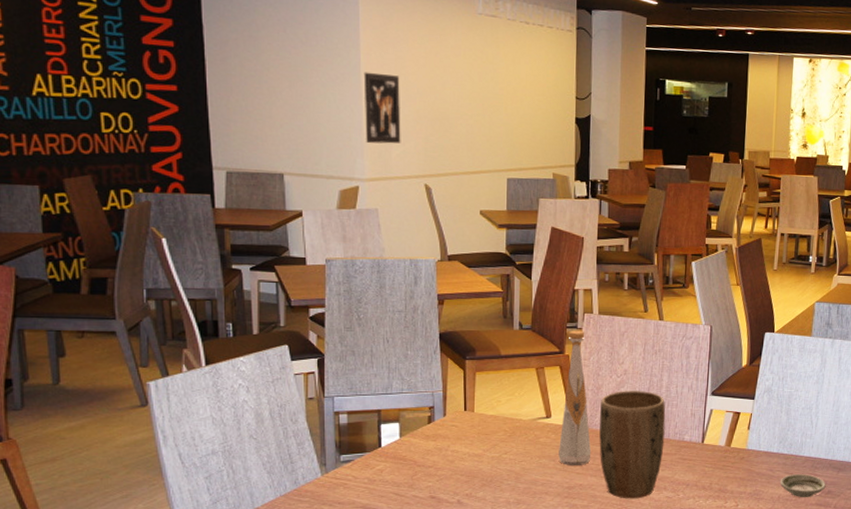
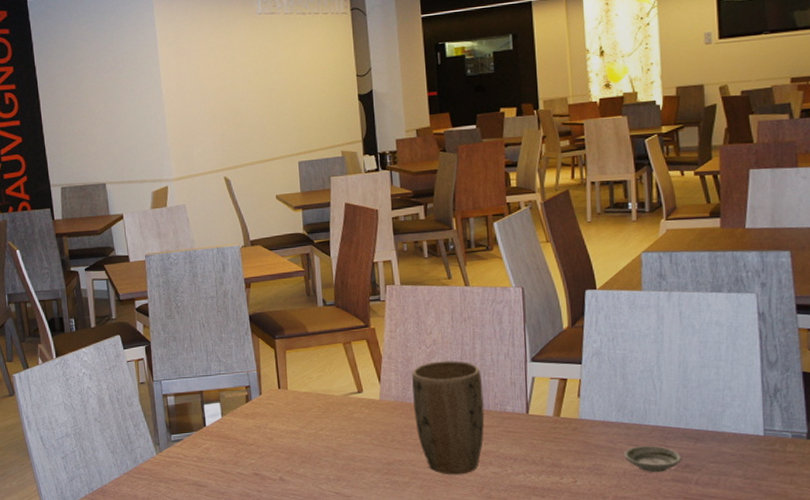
wall art: present [364,72,401,144] -> none [164,82,200,146]
bottle: present [558,330,592,465] -> none [371,303,408,441]

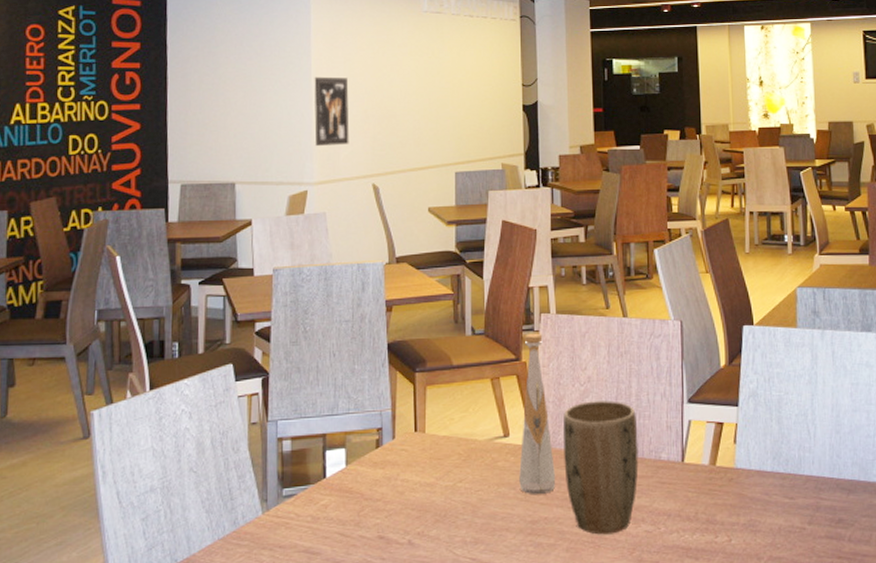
wall art: none [164,82,200,146] -> present [314,76,349,146]
bottle: none [371,303,408,441] -> present [519,333,556,494]
saucer: present [623,446,682,473] -> none [778,498,835,529]

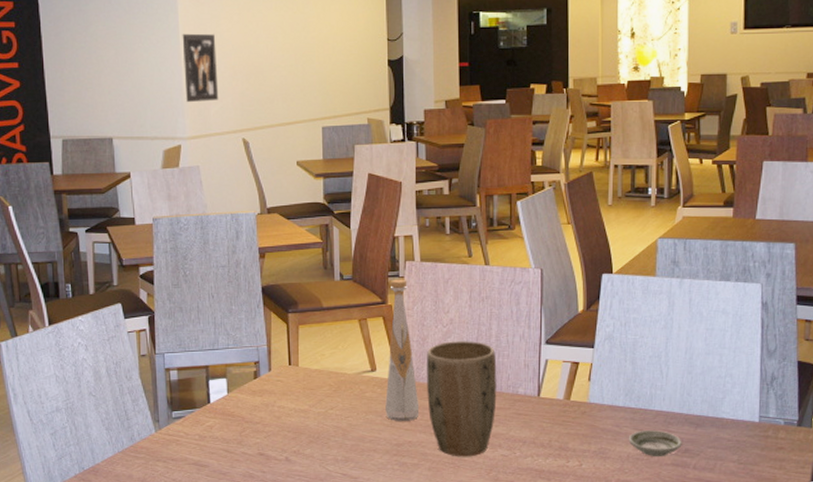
saucer: none [778,498,835,529] -> present [628,430,682,457]

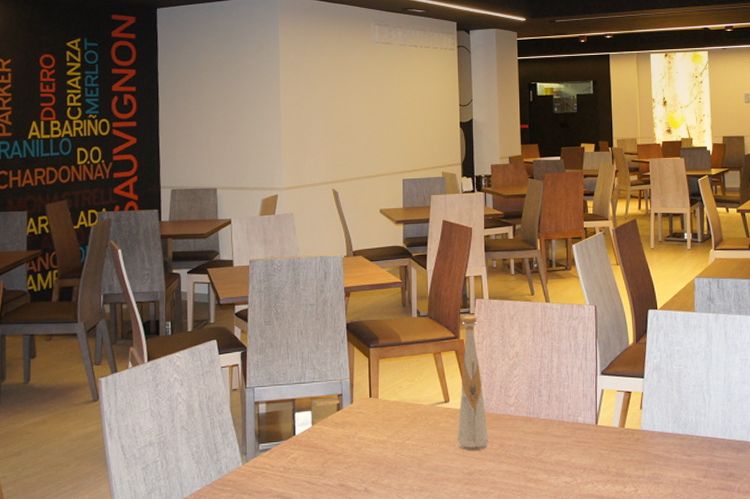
wall art: present [182,33,219,102] -> none [282,98,313,157]
plant pot: present [426,341,497,457] -> none [494,373,559,485]
saucer: present [628,430,682,457] -> none [678,456,727,482]

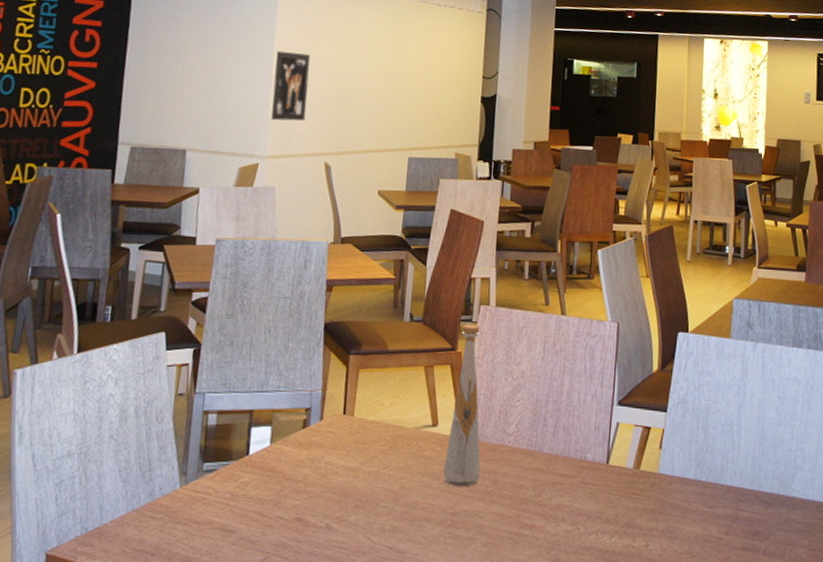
wall art: none [282,98,313,157] -> present [271,50,310,121]

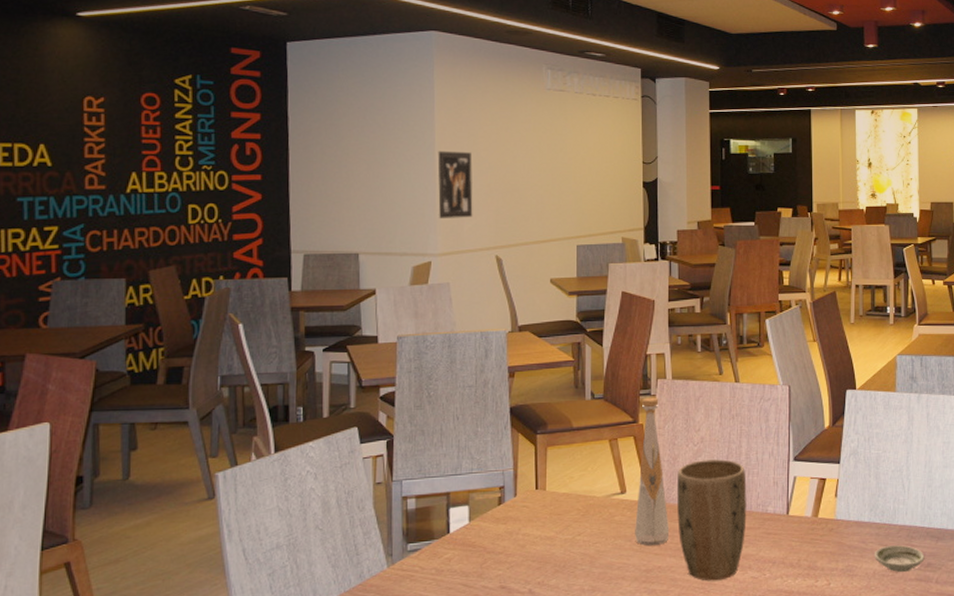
plant pot: none [489,396,566,532] -> present [676,459,747,581]
saucer: none [697,508,752,540] -> present [874,545,925,573]

